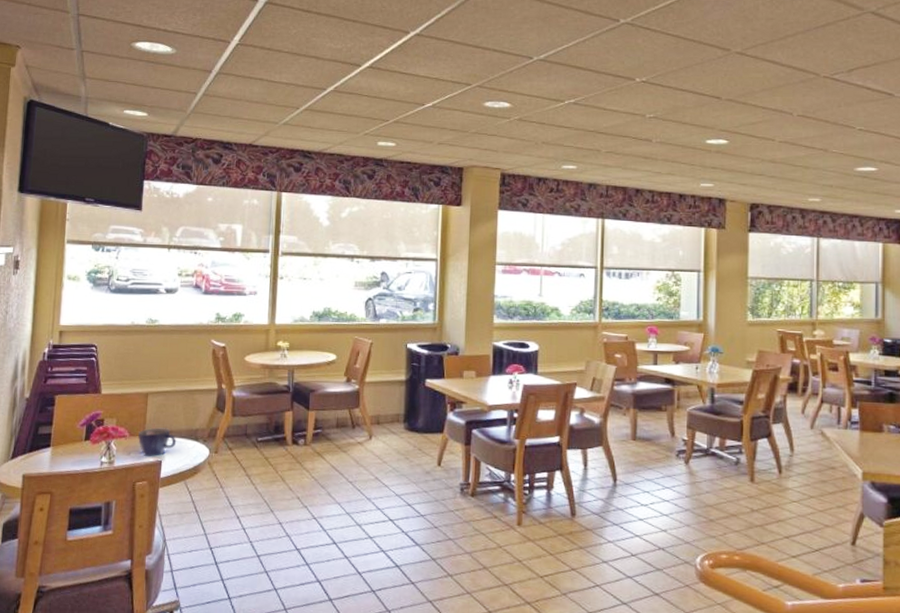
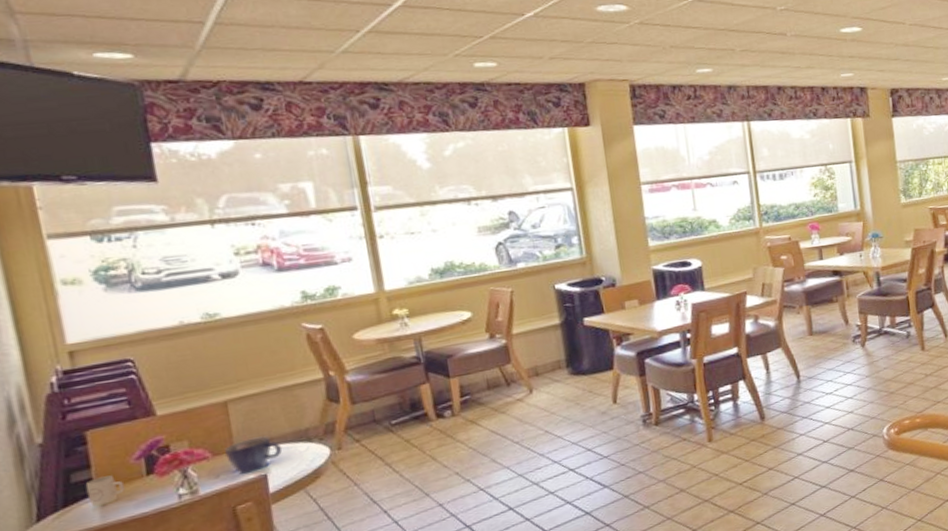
mug: none [45,434,70,458] -> present [85,475,126,508]

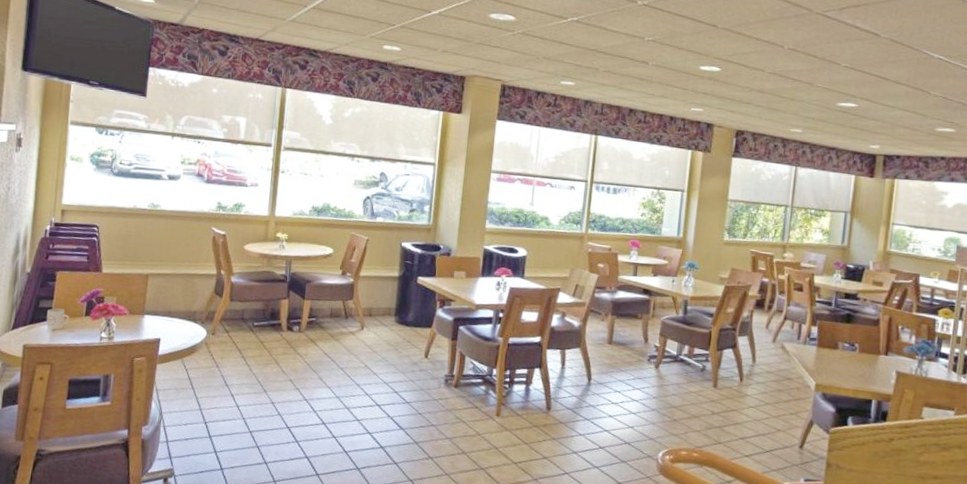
cup: present [225,435,283,474] -> none [137,307,176,335]

